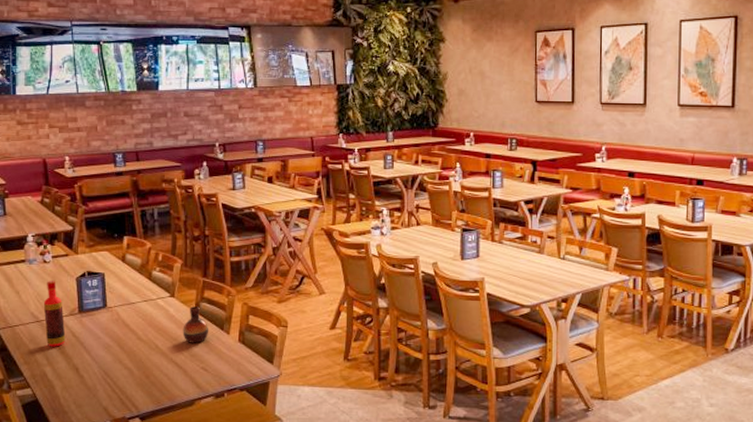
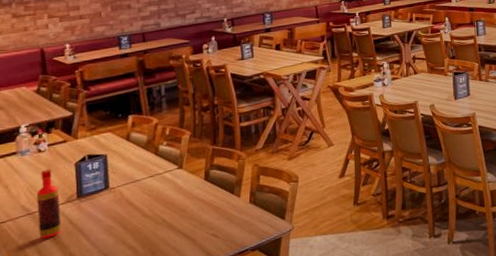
vase: present [183,306,209,343] -> none [191,174,219,212]

